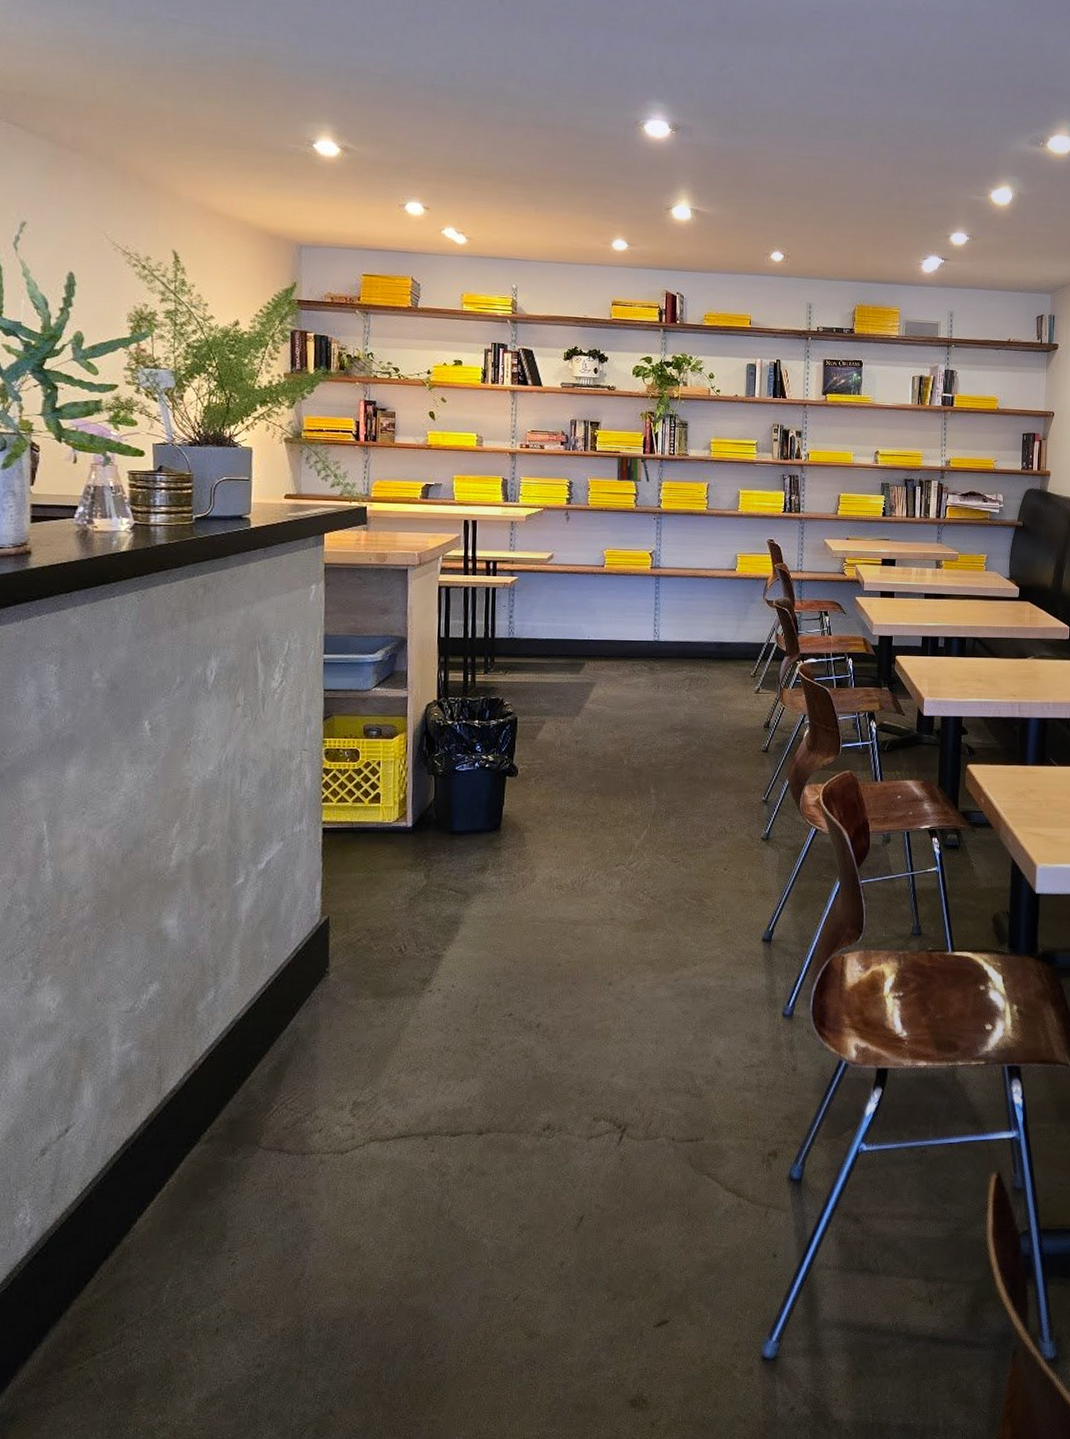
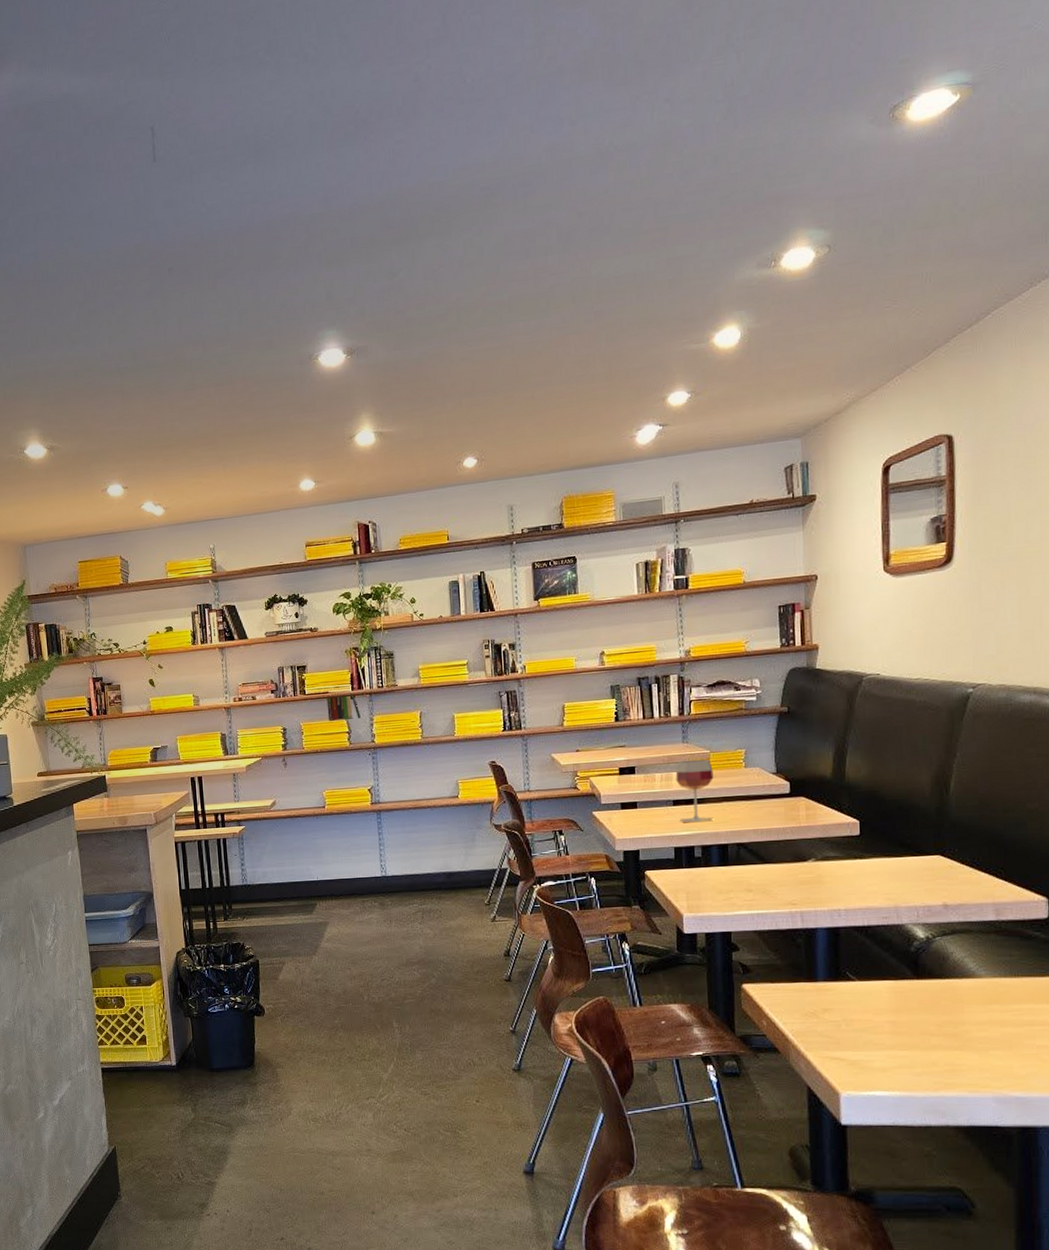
wineglass: none [928,558,960,616] -> present [675,759,714,823]

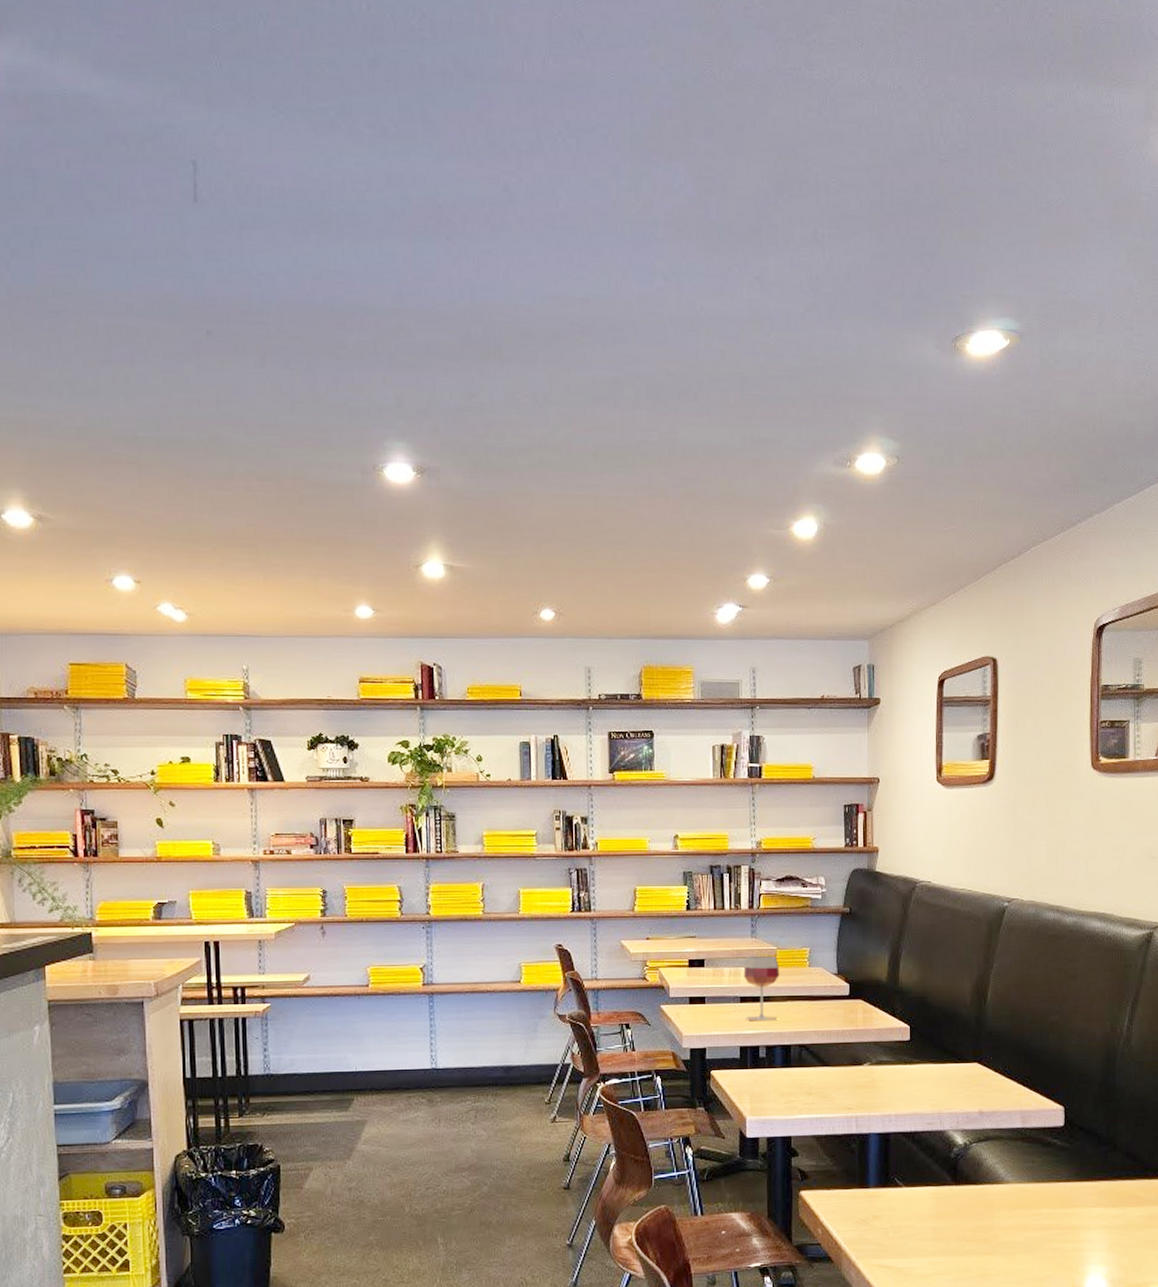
books: present [326,693,361,721] -> none [376,857,415,886]

